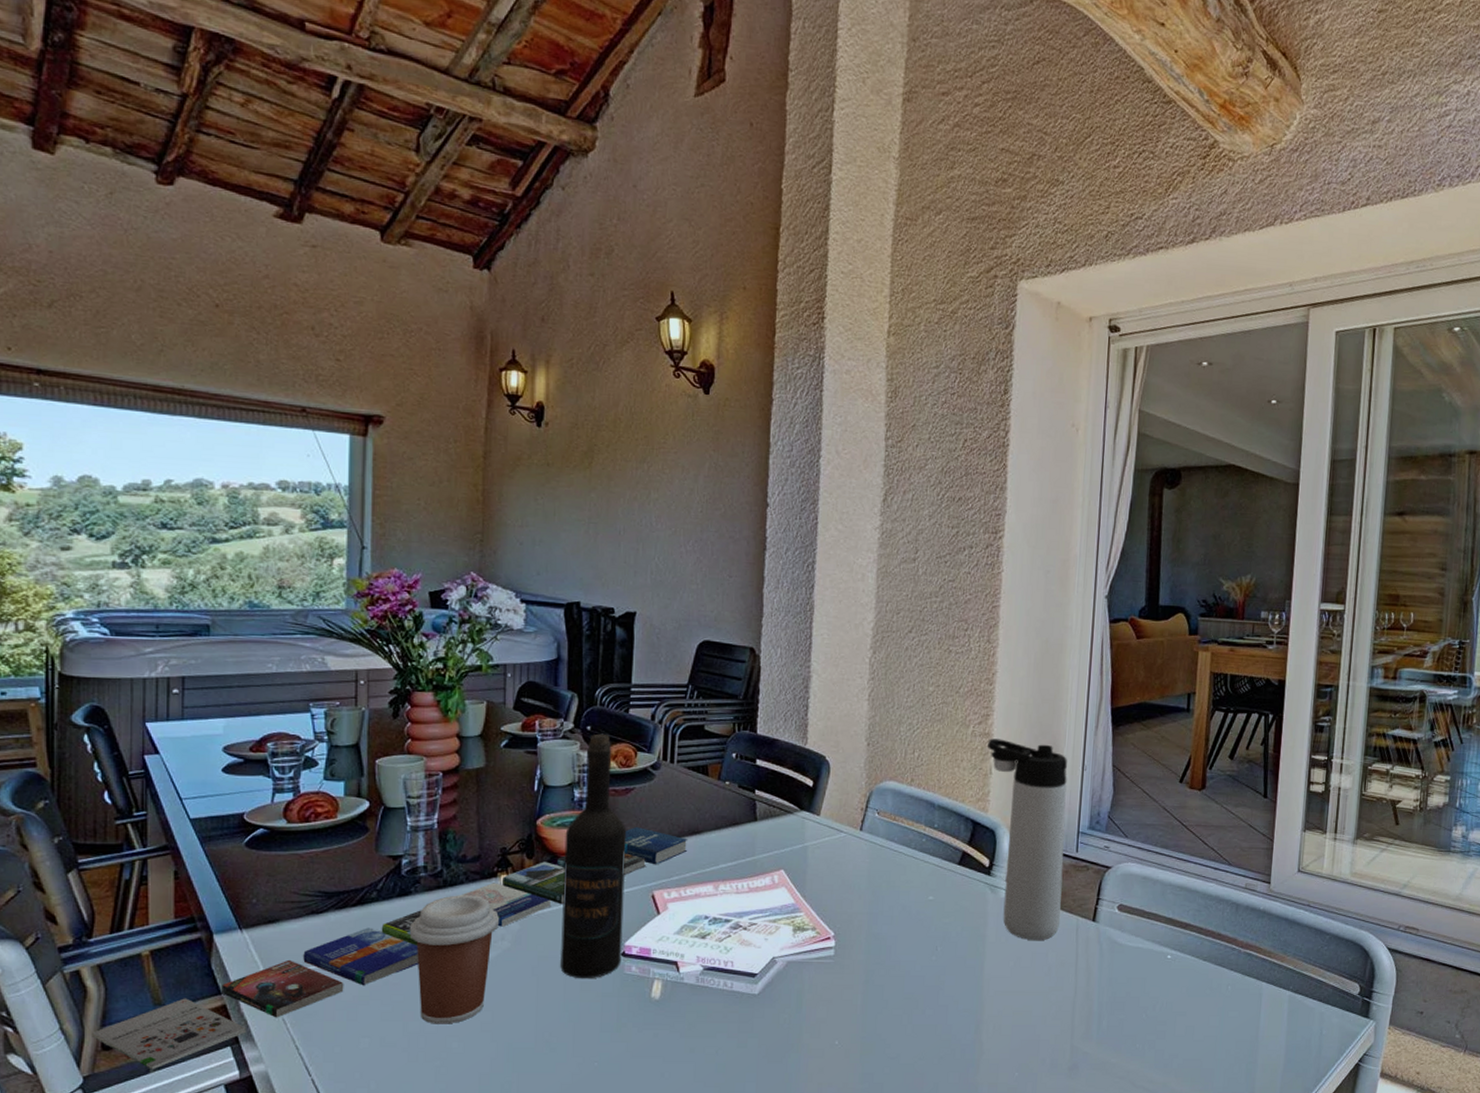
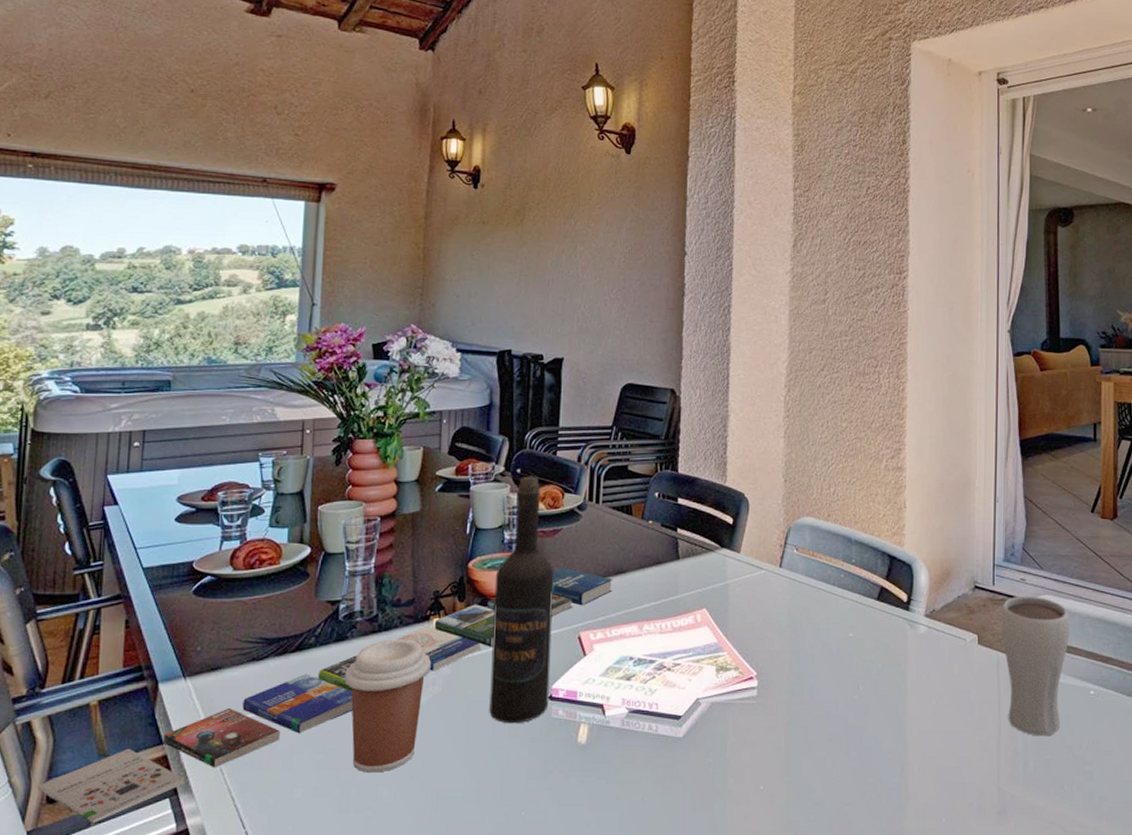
thermos bottle: present [986,738,1067,940] -> none [900,472,981,677]
drinking glass: none [1082,863,1152,997] -> present [1001,596,1070,735]

